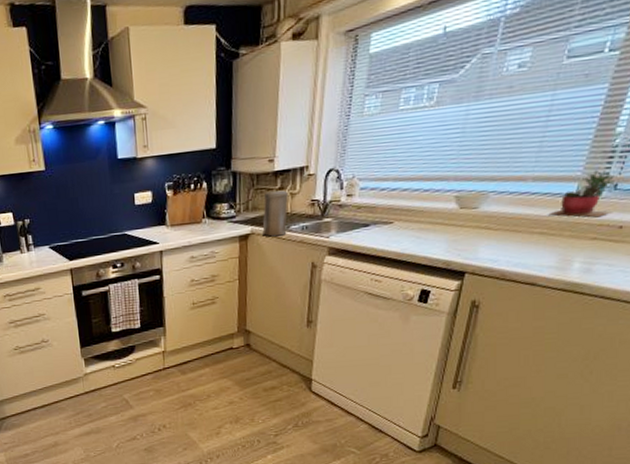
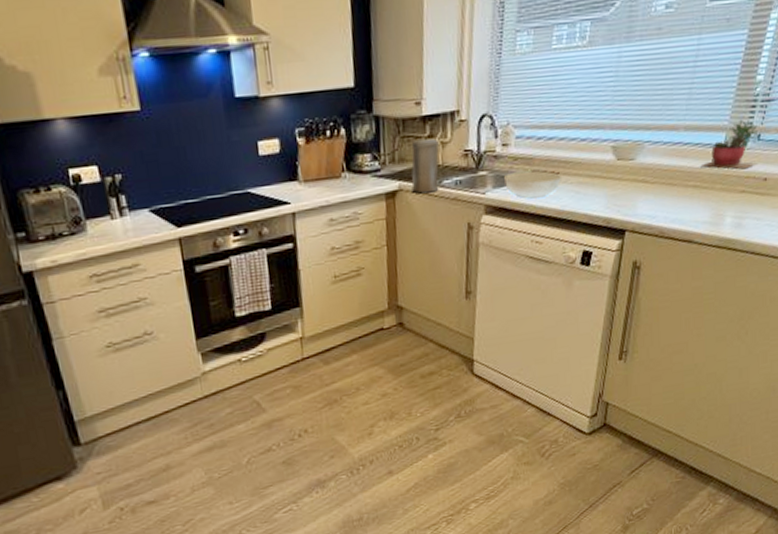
bowl: none [348,218,404,244] -> present [504,171,563,200]

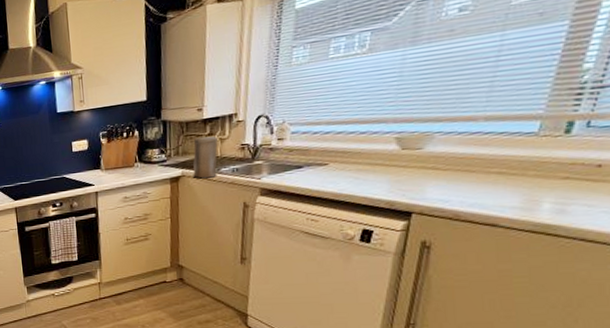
bowl: present [504,171,563,200] -> none [279,160,340,184]
succulent plant: present [700,119,762,170] -> none [506,107,593,156]

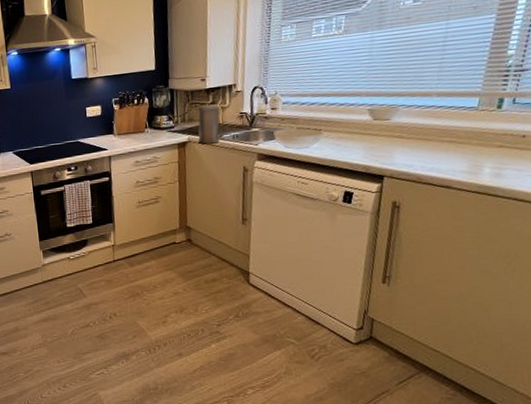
bowl: none [279,160,340,184] -> present [273,128,324,150]

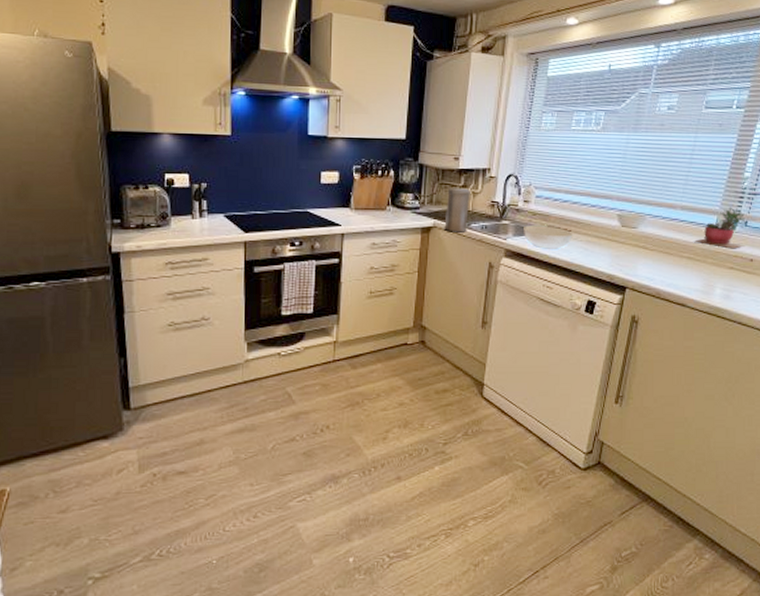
succulent plant: none [455,86,517,128] -> present [694,207,749,249]

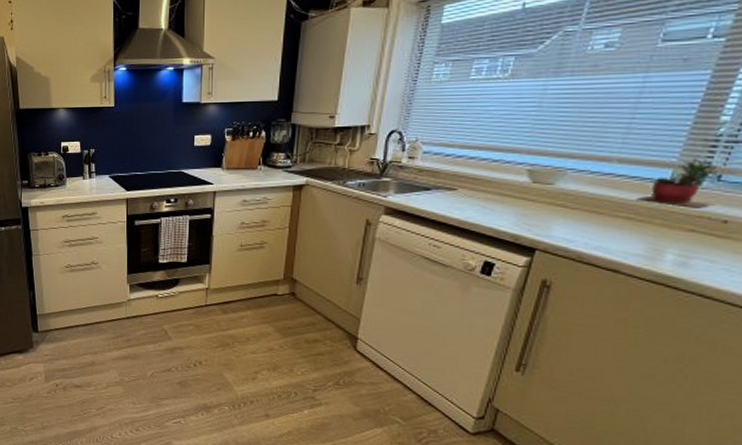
canister: present [444,188,470,233] -> none [317,146,347,190]
bowl: present [524,225,574,251] -> none [407,182,469,208]

